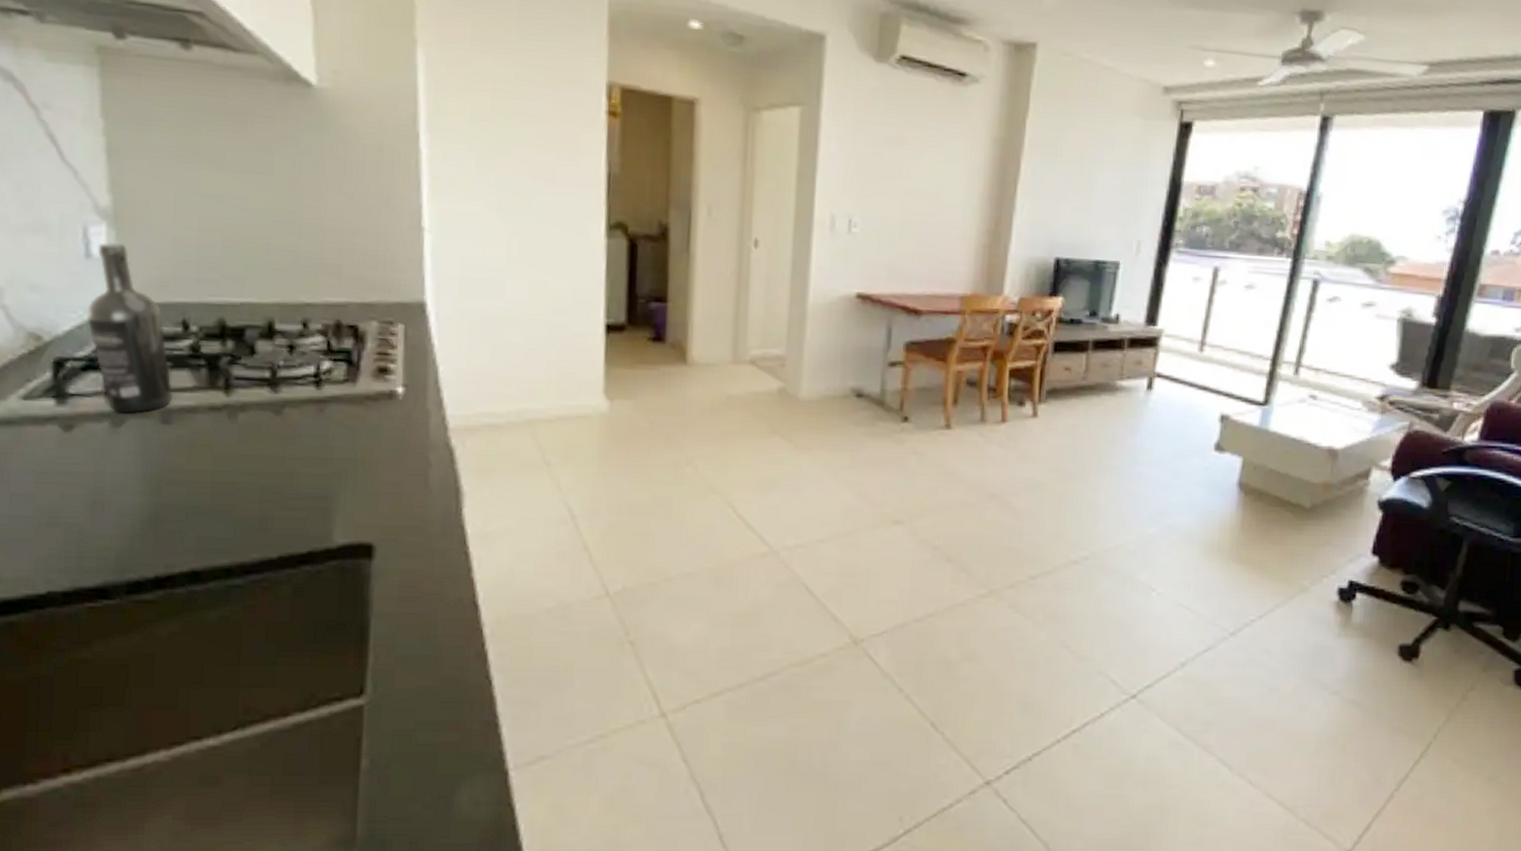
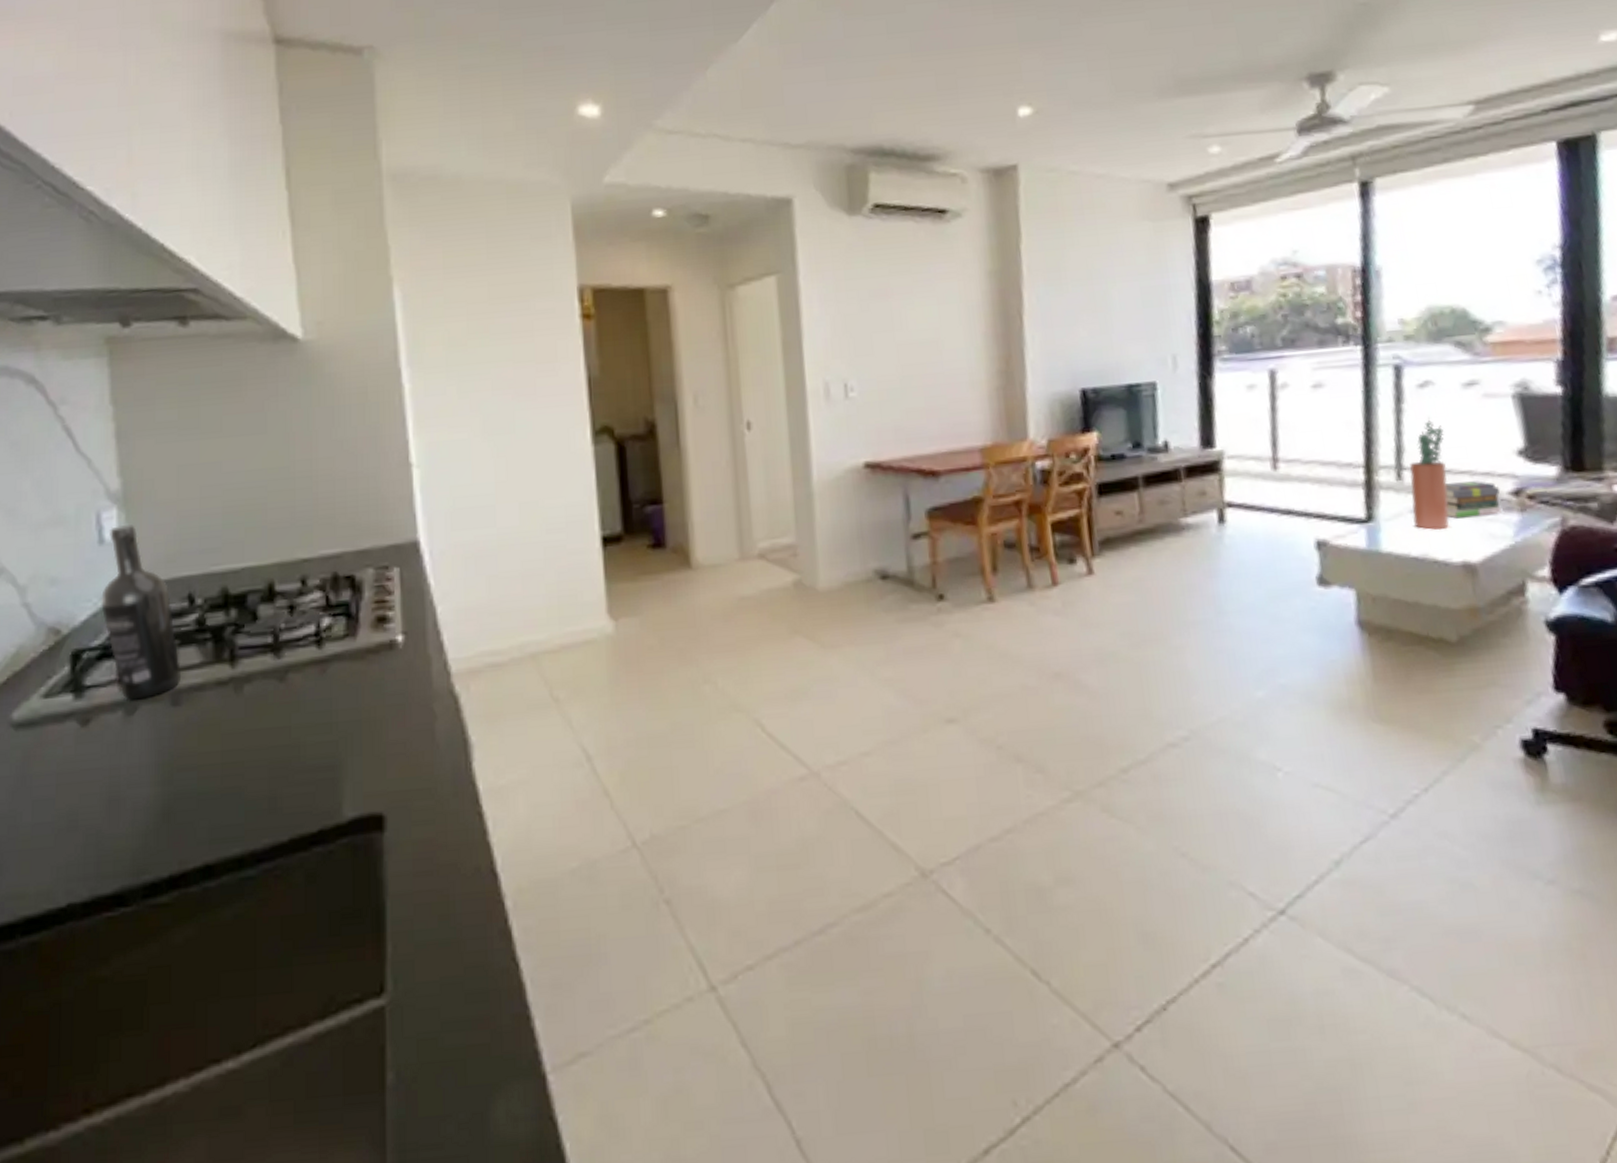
vase: none [1299,327,1339,420] -> present [1409,418,1449,531]
books: none [1325,382,1370,413] -> present [1445,481,1502,519]

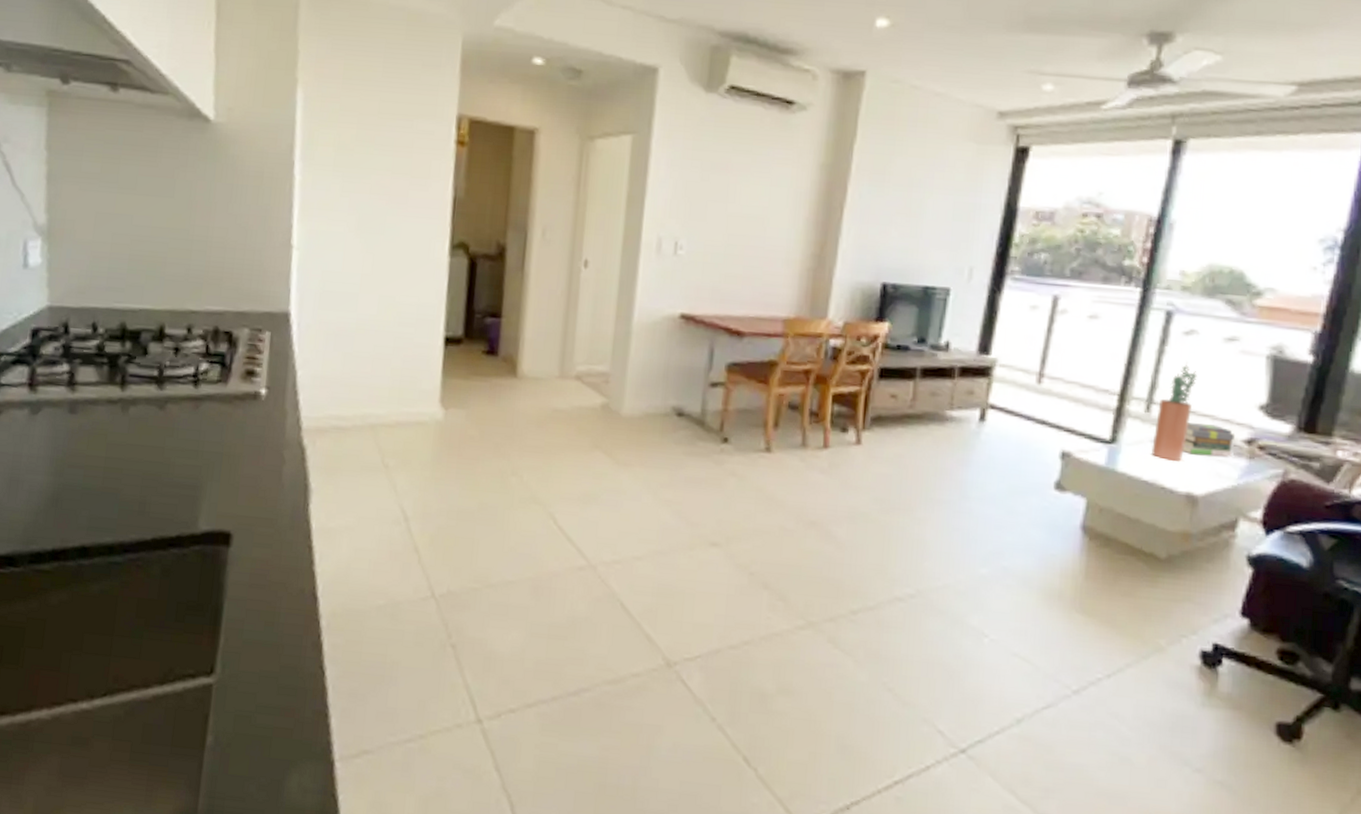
wine bottle: present [100,524,182,700] -> none [19,255,80,403]

